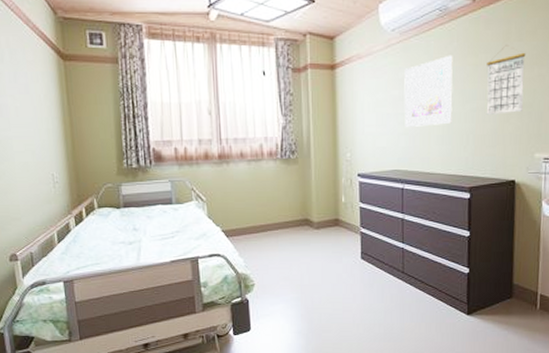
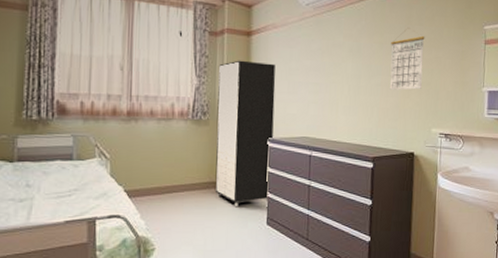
storage cabinet: none [303,95,364,242] -> present [214,60,276,206]
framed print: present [404,55,453,128] -> none [315,32,361,97]

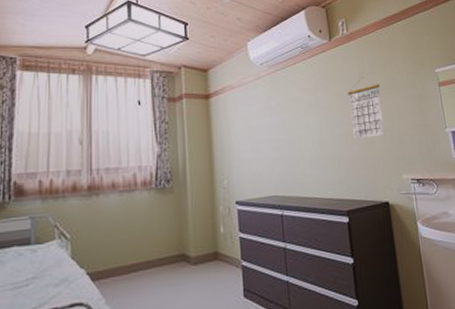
storage cabinet: present [214,60,276,206] -> none [179,123,243,279]

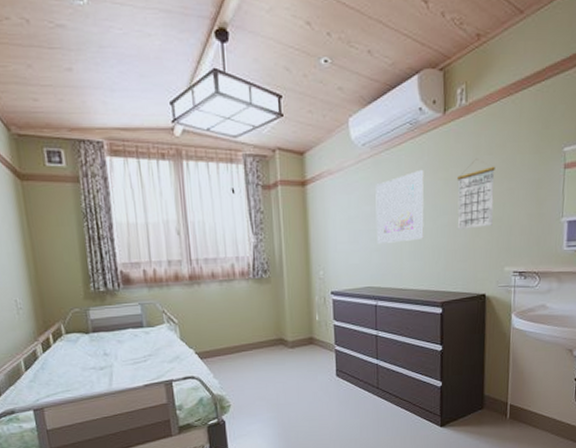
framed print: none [275,85,323,154] -> present [376,169,425,245]

